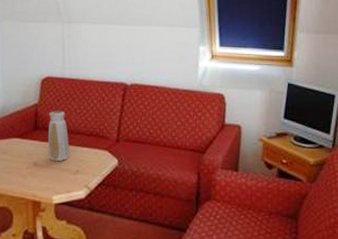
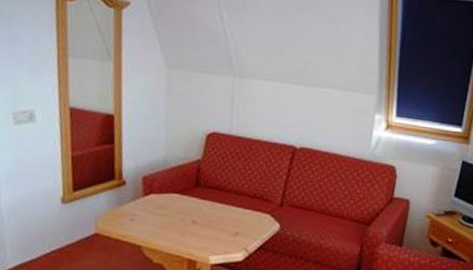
vase: present [47,110,70,161] -> none [208,168,231,221]

